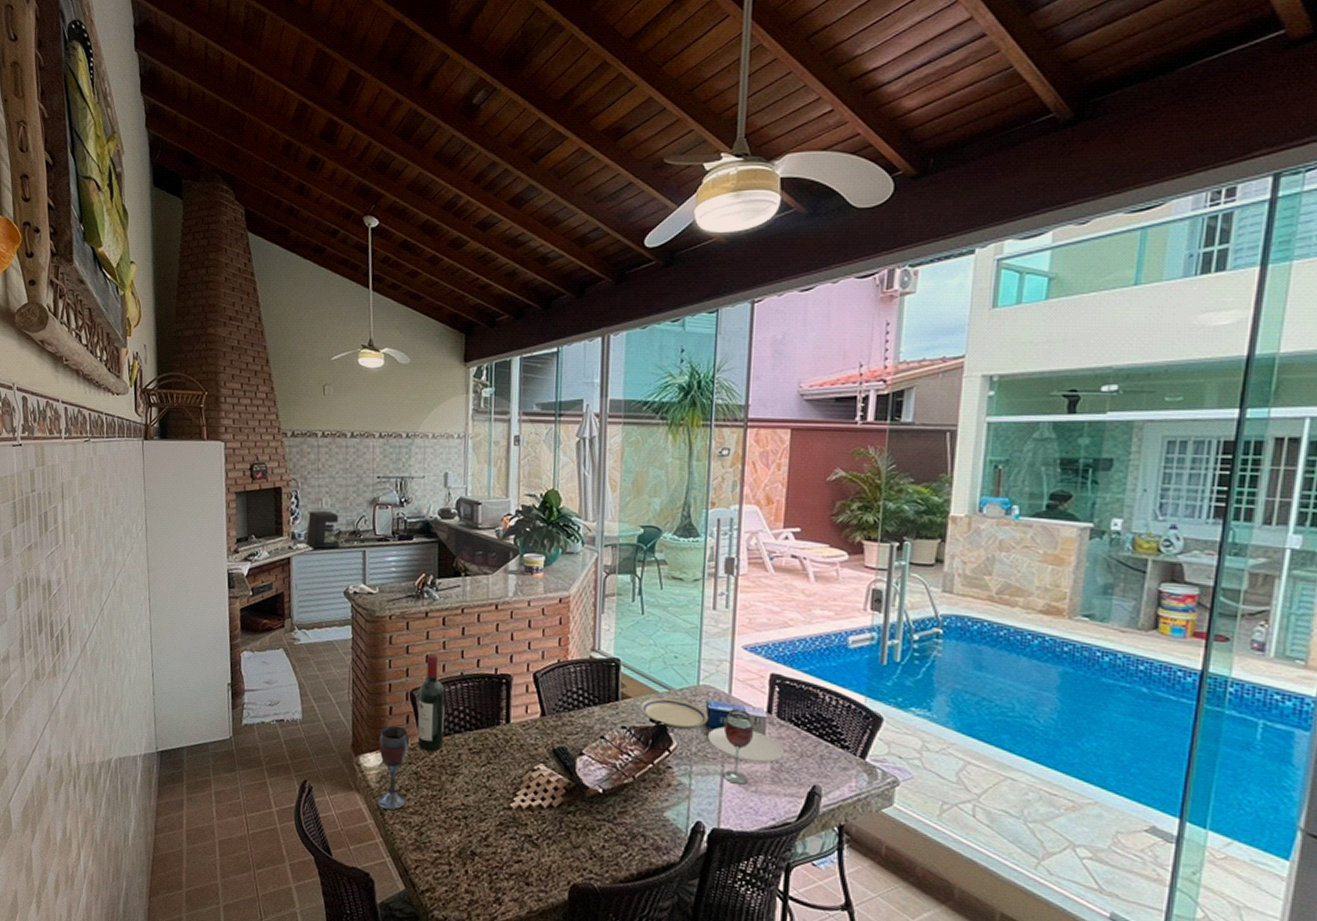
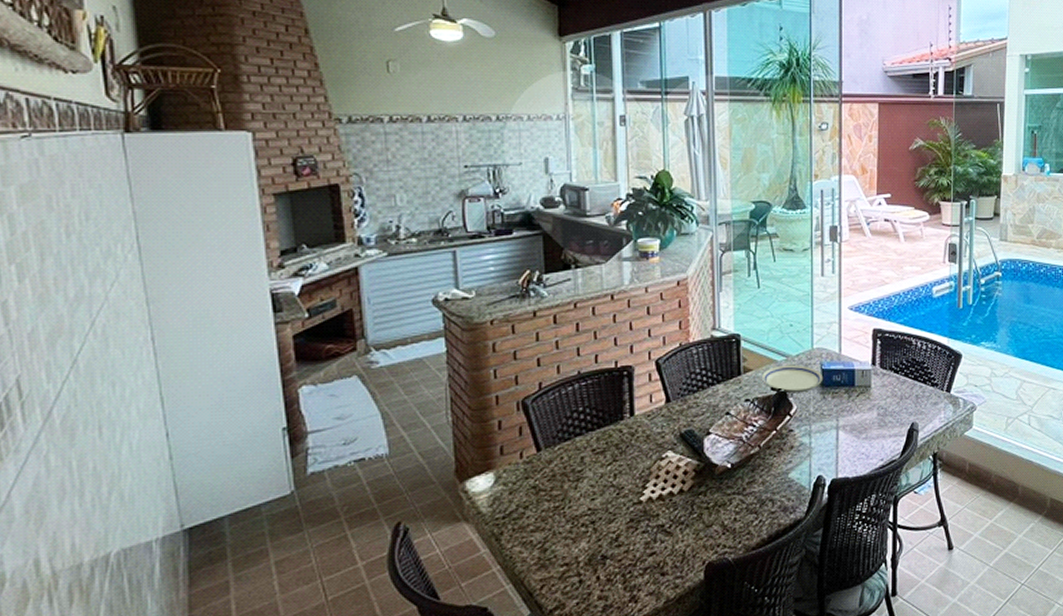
coffee maker: present [307,510,341,549] -> none [378,209,423,254]
cup: present [377,725,410,811] -> none [488,440,526,534]
wine bottle: present [417,653,445,752] -> none [531,355,564,461]
plate: present [708,726,785,764] -> none [824,382,888,413]
wineglass: present [723,709,755,785] -> none [836,366,862,435]

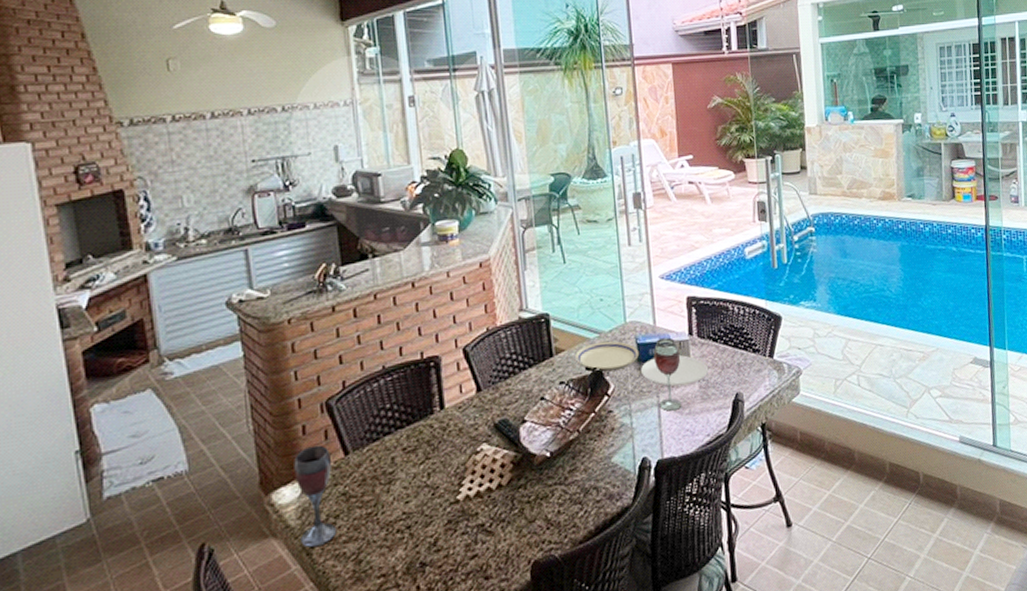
cup: none [488,440,526,534] -> present [294,445,337,548]
plate: none [824,382,888,413] -> present [641,354,709,387]
wineglass: none [836,366,862,435] -> present [653,337,682,411]

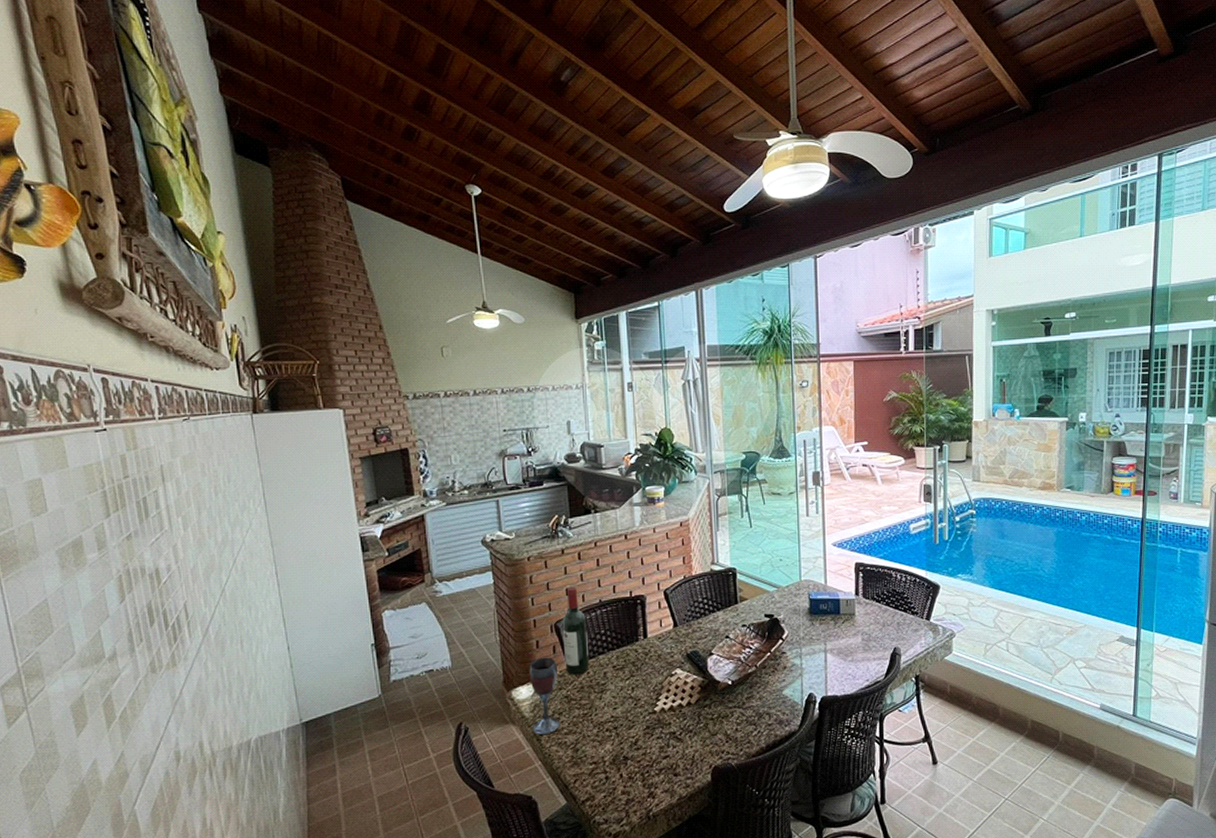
wine bottle: none [335,352,373,466] -> present [562,586,590,675]
plate: present [575,341,639,373] -> none [757,594,810,620]
plate: present [641,354,709,387] -> none [812,611,871,638]
wineglass: present [653,337,682,411] -> none [823,596,847,657]

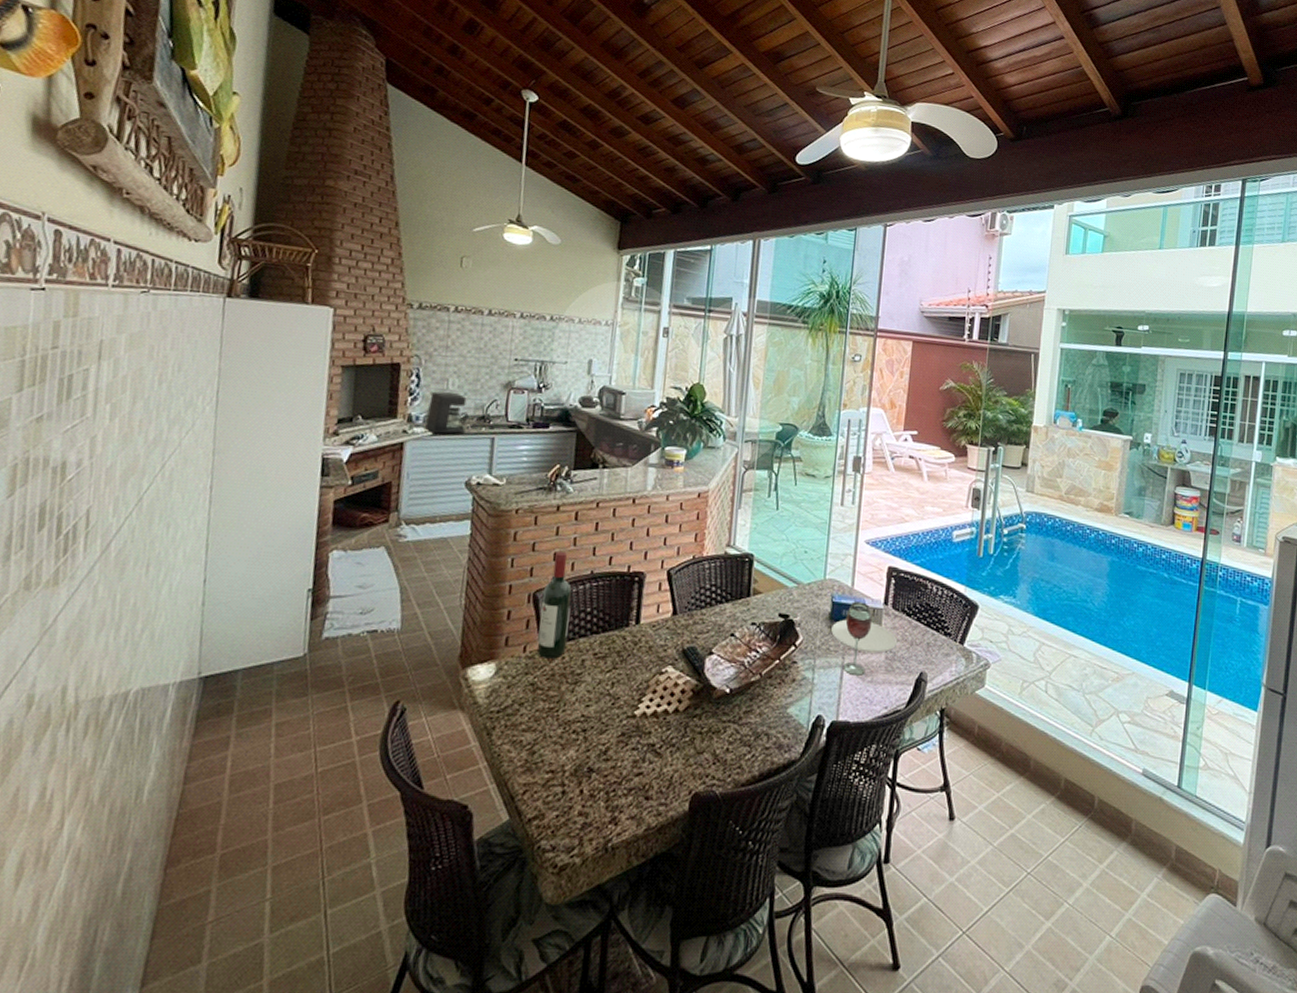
coffee maker: none [438,467,473,504] -> present [425,391,468,435]
cup: present [529,657,560,736] -> none [484,631,528,730]
plate: none [812,611,871,638] -> present [831,619,898,654]
wineglass: none [823,596,847,657] -> present [844,601,873,676]

